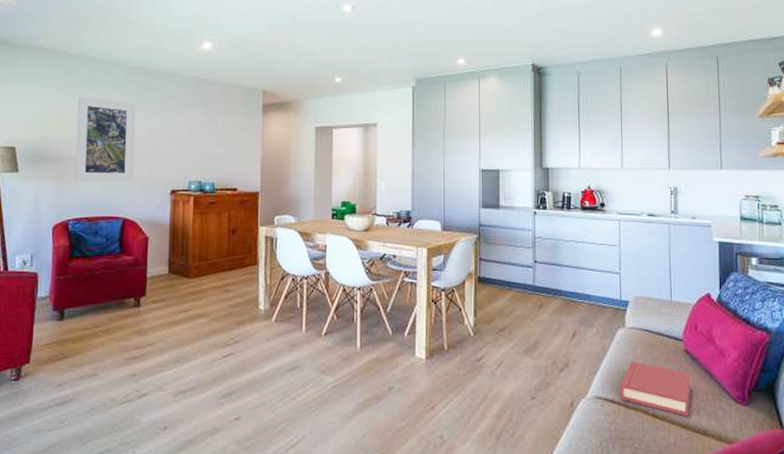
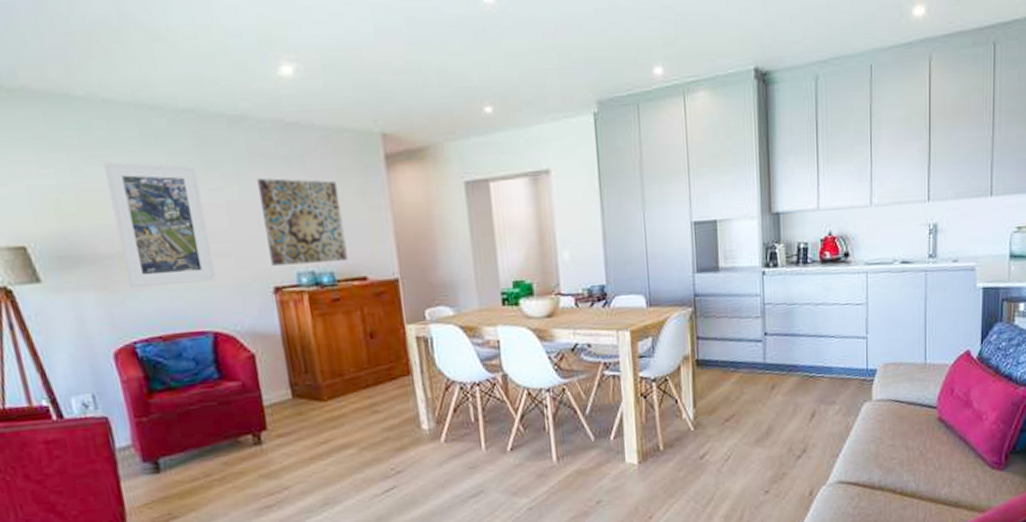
wall art: none [173,115,227,176] -> present [256,178,348,266]
hardback book: present [620,360,691,417] -> none [865,437,944,490]

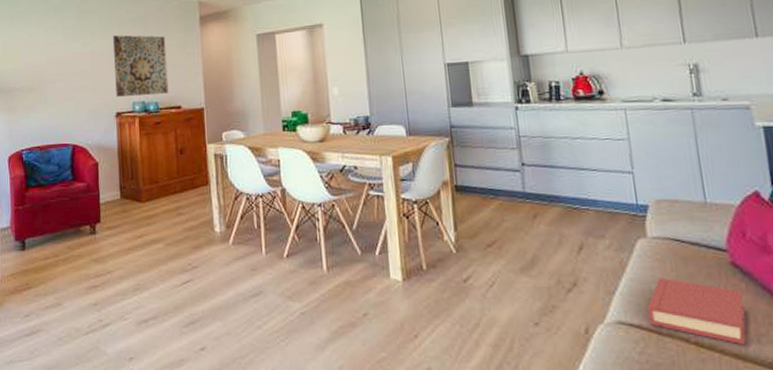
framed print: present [104,161,217,287] -> none [21,26,79,111]
hardback book: none [865,437,944,490] -> present [647,277,746,345]

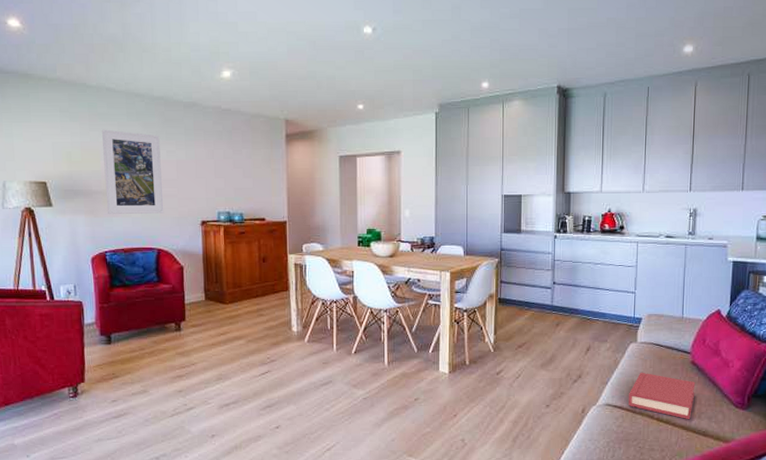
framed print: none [21,26,79,111] -> present [102,129,164,214]
wall art: present [112,35,169,97] -> none [198,146,253,207]

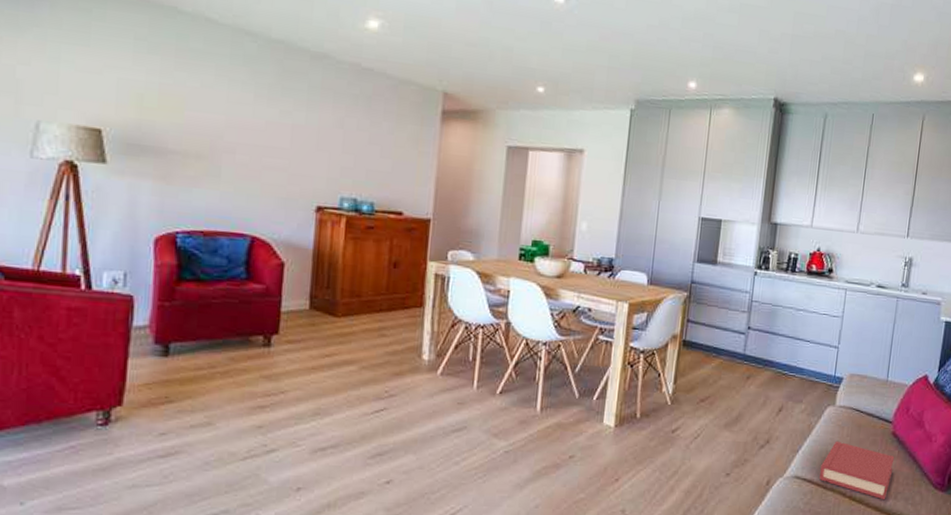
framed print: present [102,129,164,214] -> none [186,70,273,191]

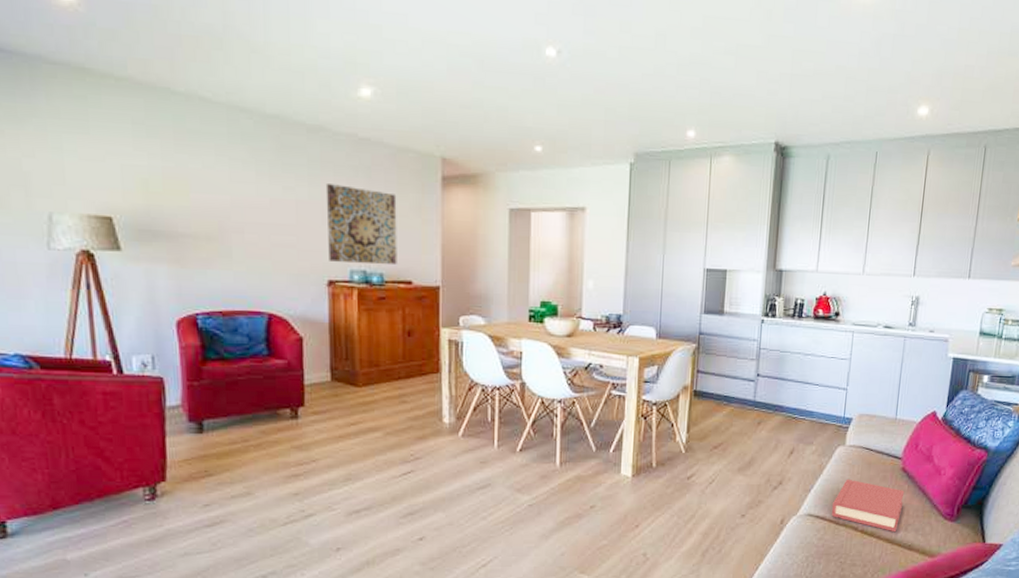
wall art: none [319,110,395,196] -> present [325,184,397,266]

